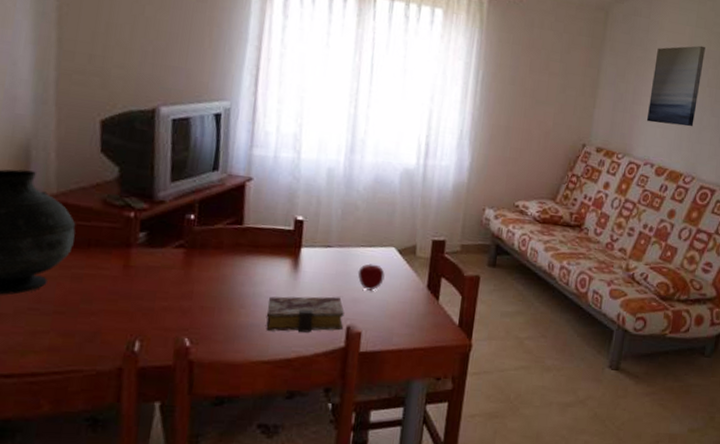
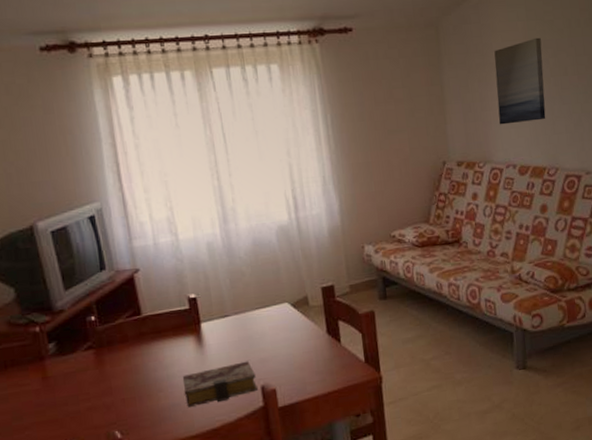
apple: present [357,263,385,292] -> none [258,322,285,349]

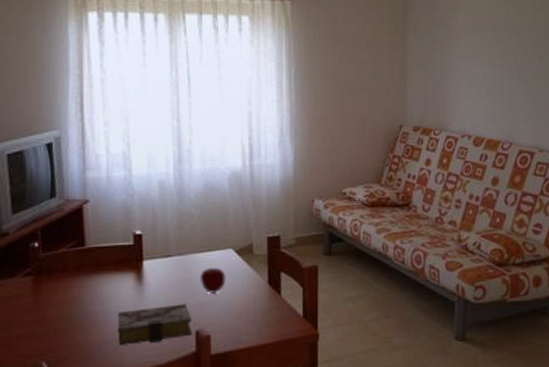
apple: none [258,322,285,349] -> present [200,267,226,295]
wall art: present [494,37,546,125] -> none [457,16,505,96]

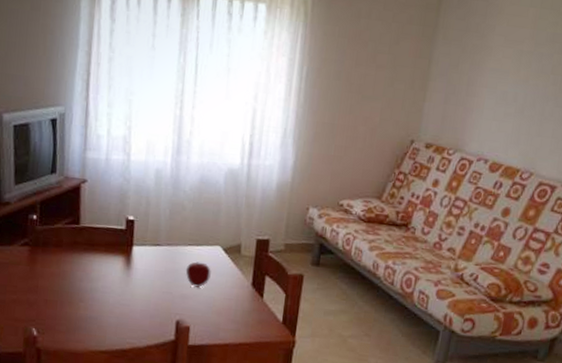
book: present [117,304,193,345] -> none [103,291,174,326]

